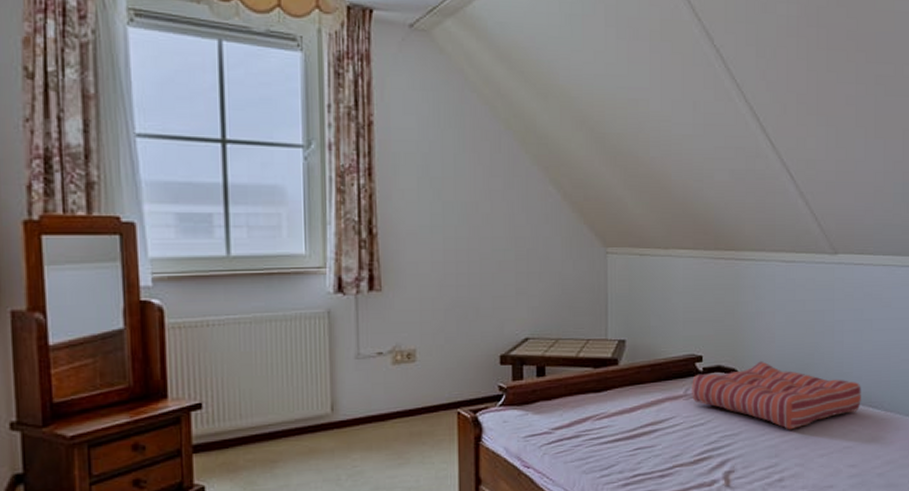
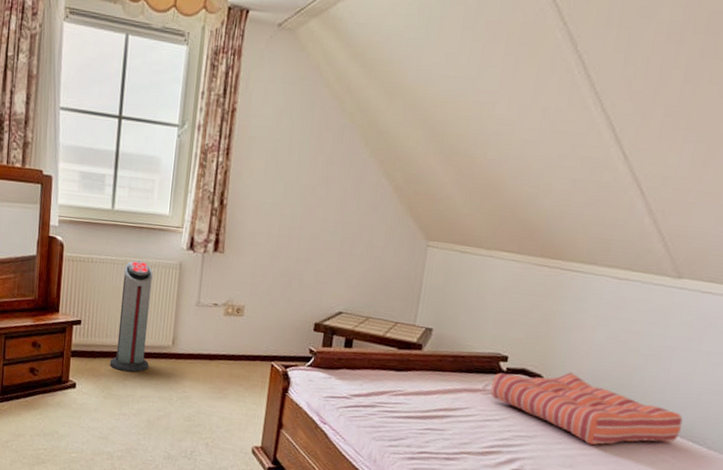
air purifier: none [251,314,304,457] -> present [110,260,153,372]

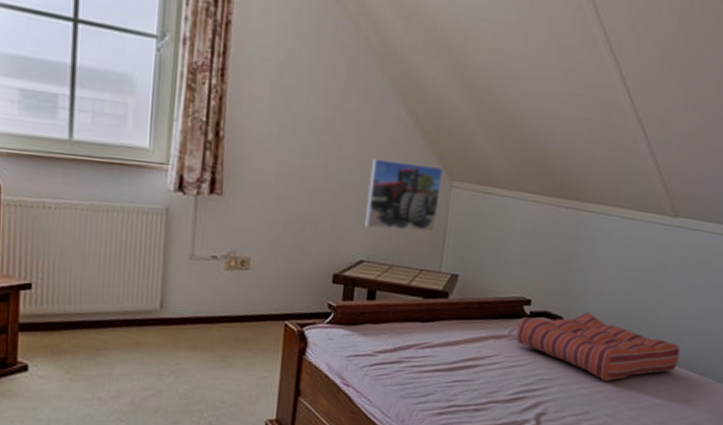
air purifier: present [110,260,153,372] -> none [76,204,131,345]
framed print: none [344,221,421,288] -> present [365,158,444,233]

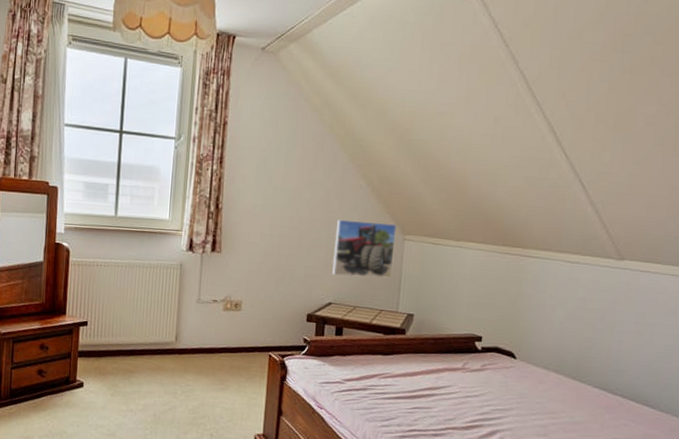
seat cushion: present [515,312,680,382] -> none [469,348,637,414]

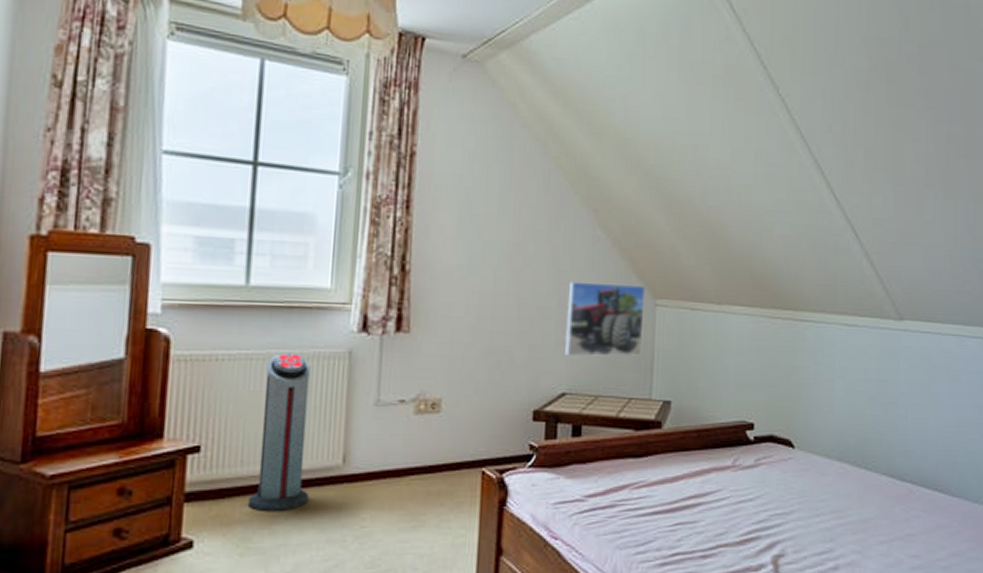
air purifier: none [116,262,155,369] -> present [249,352,311,511]

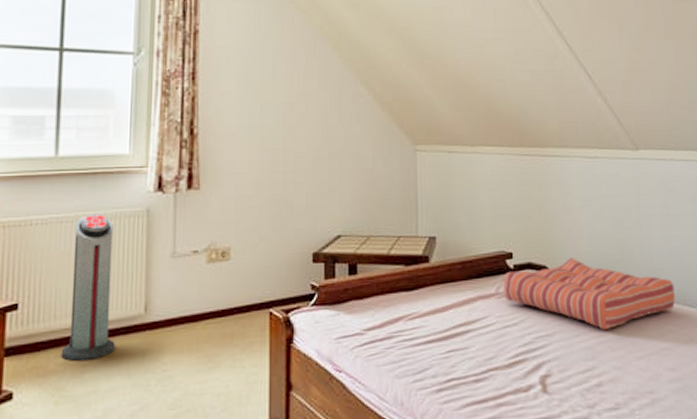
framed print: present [564,281,647,358] -> none [336,133,407,202]
seat cushion: none [741,433,926,512] -> present [503,258,675,331]

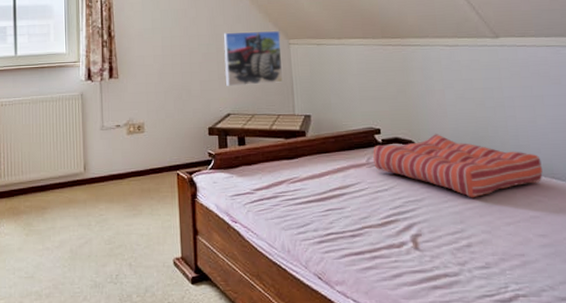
air purifier: present [62,213,115,361] -> none [29,97,65,205]
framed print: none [336,133,407,202] -> present [223,31,283,87]

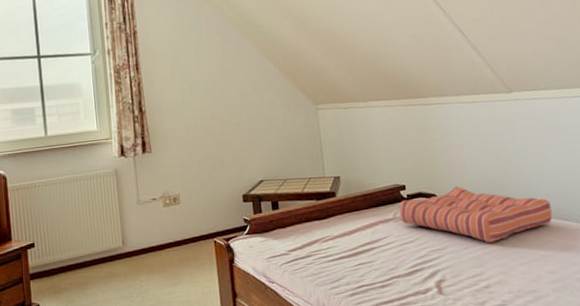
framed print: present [223,31,283,87] -> none [253,97,313,155]

